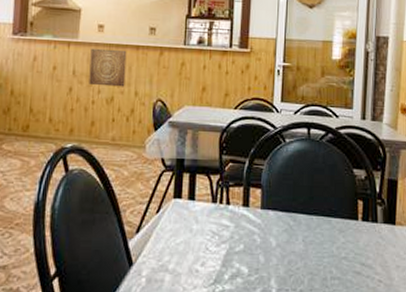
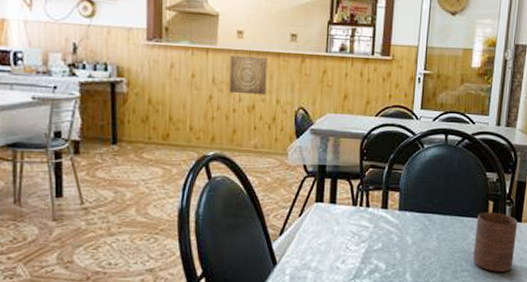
cup: none [344,213,392,281] -> present [473,213,518,272]

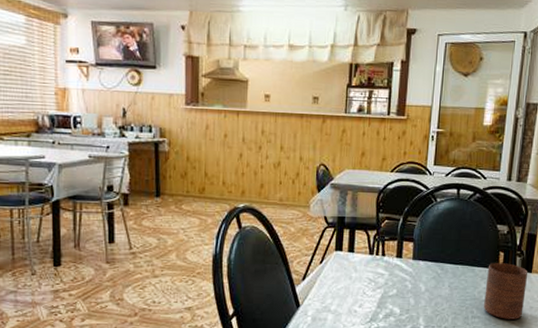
wall art: present [229,55,268,95] -> none [257,117,292,153]

